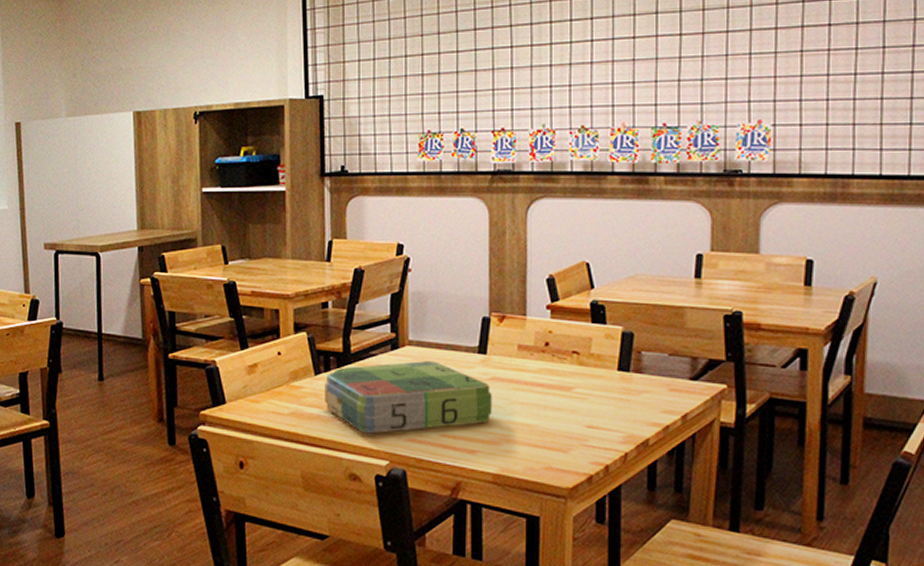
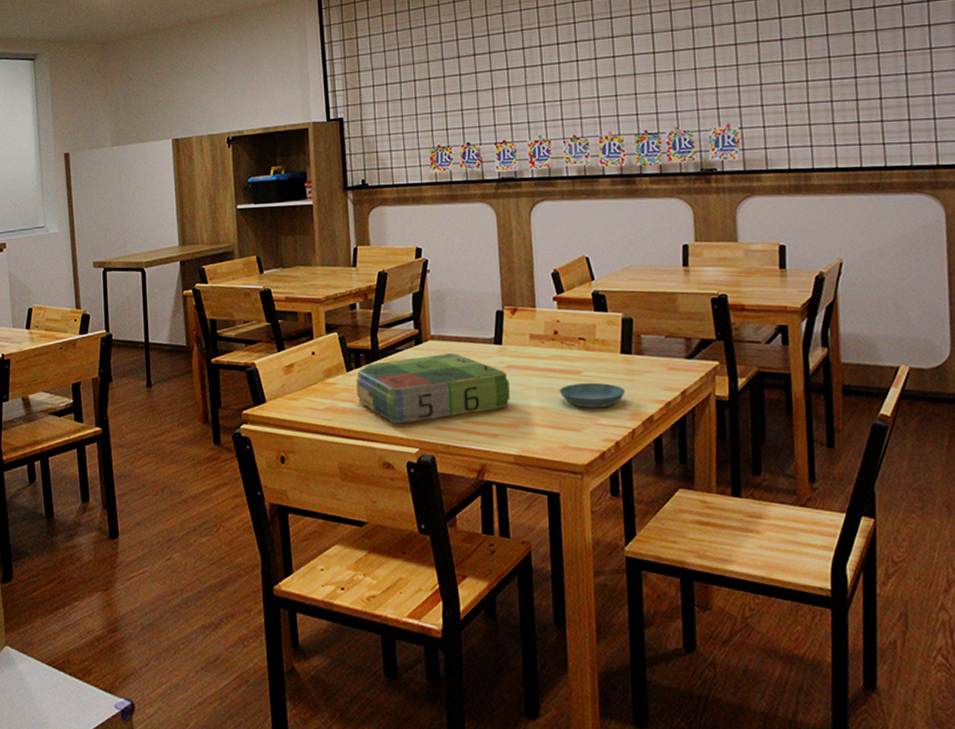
saucer: none [546,400,619,428] -> present [559,382,625,408]

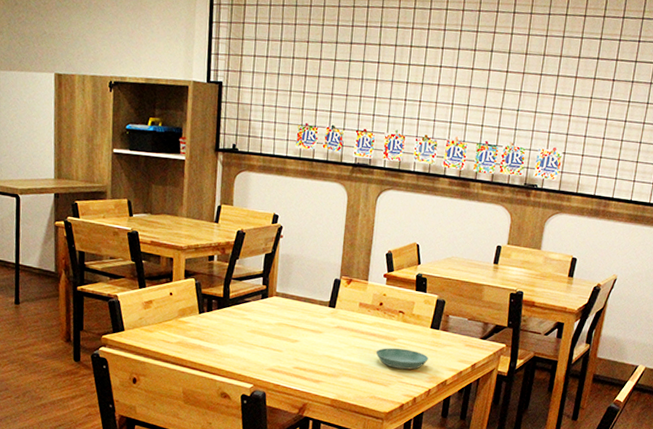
board game: present [356,353,510,424] -> none [206,309,336,363]

